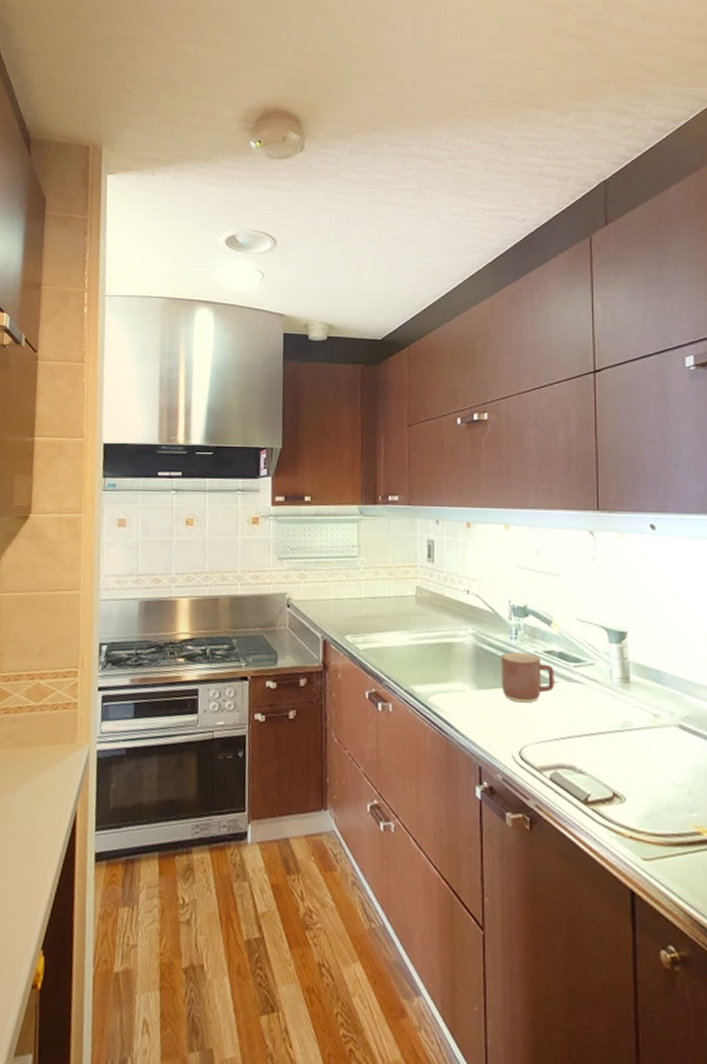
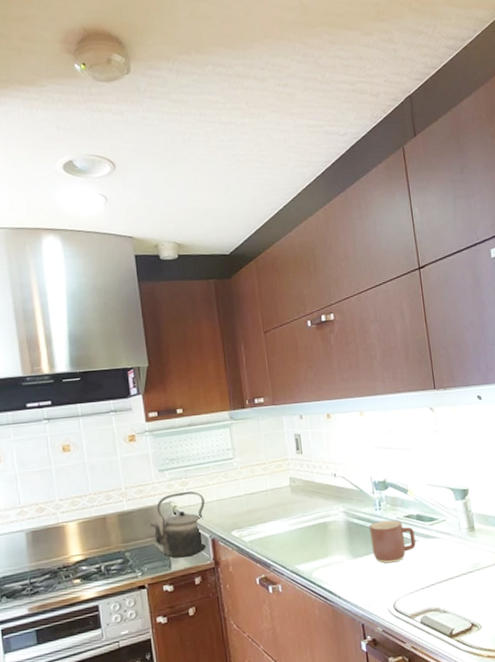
kettle: none [261,585,321,655] -> present [149,491,207,558]

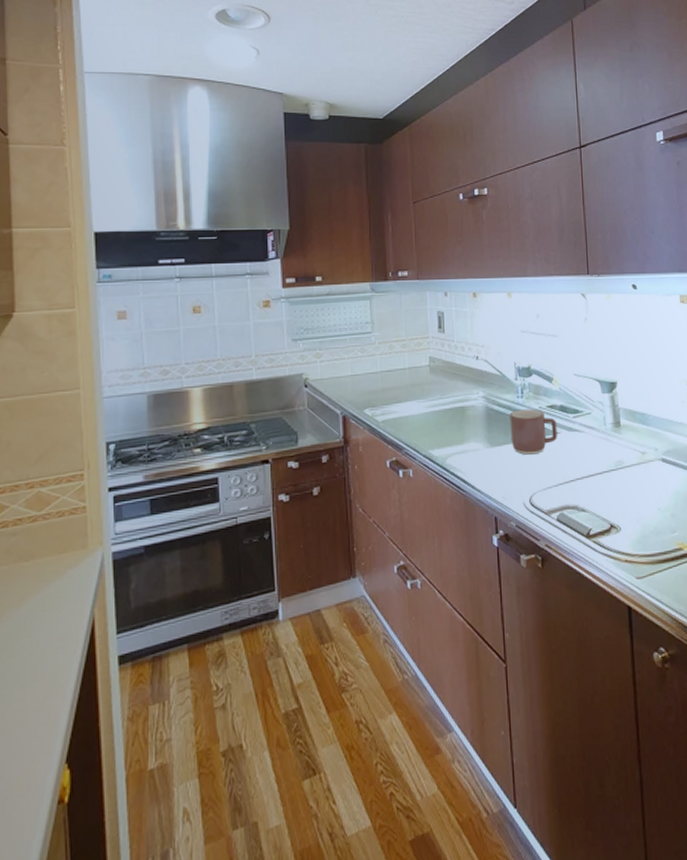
kettle: present [149,491,207,558] -> none [278,364,338,434]

